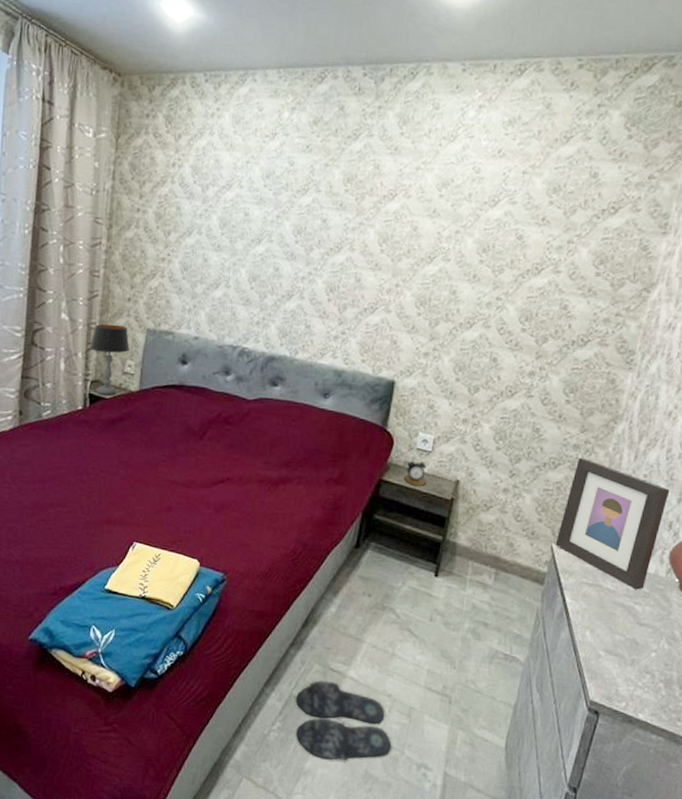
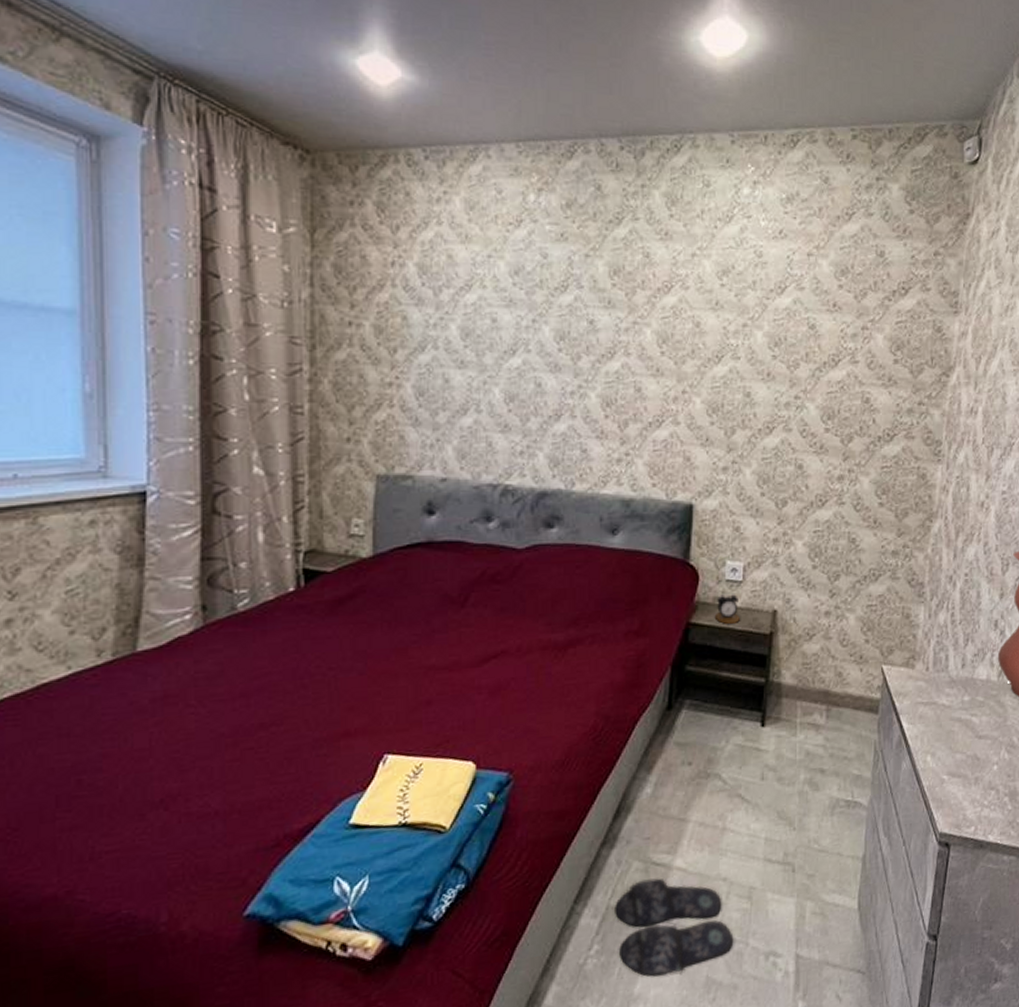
table lamp: present [89,324,130,395] -> none [298,474,355,568]
picture frame: present [555,457,670,590] -> none [885,564,991,700]

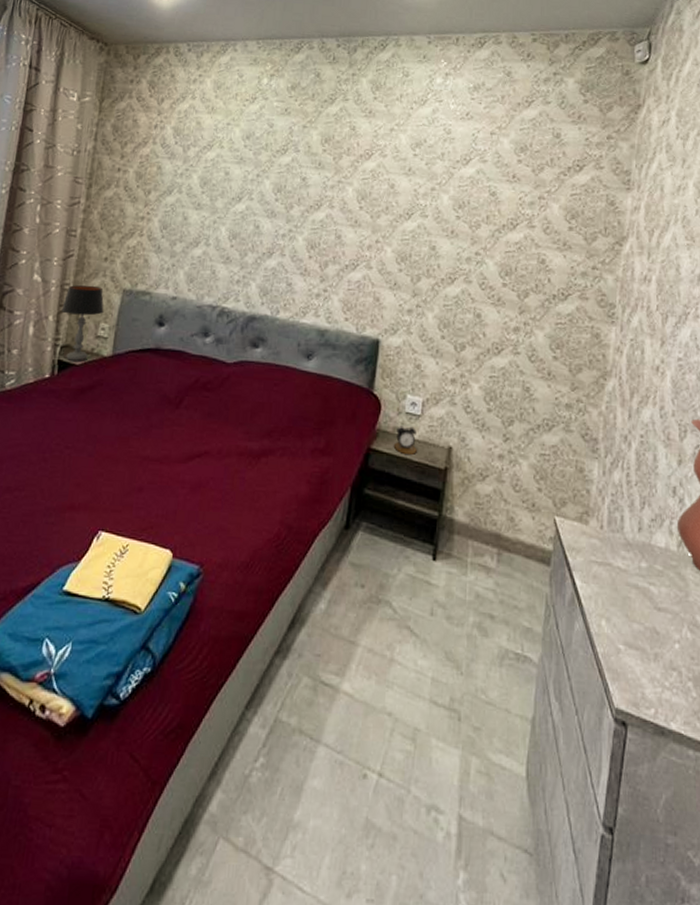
table lamp: none [298,474,355,568] -> present [61,285,104,361]
slippers: present [613,878,734,977] -> none [281,698,396,807]

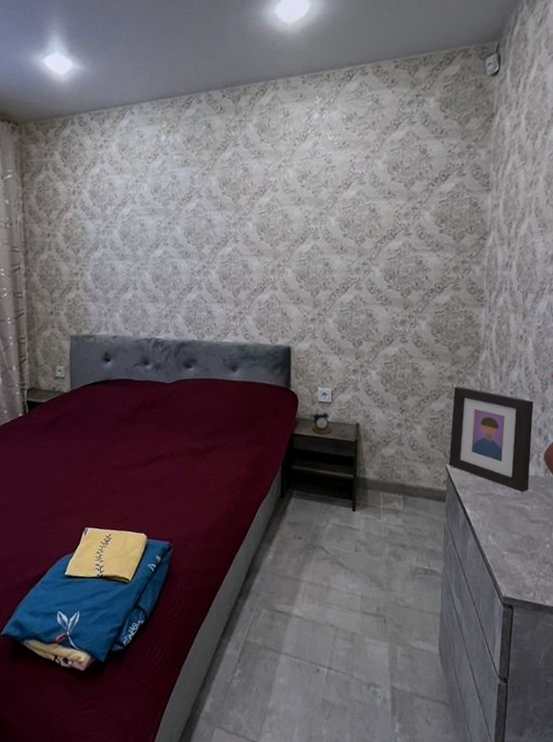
table lamp: present [61,285,104,361] -> none [22,336,58,400]
picture frame: none [558,418,669,568] -> present [448,386,534,492]

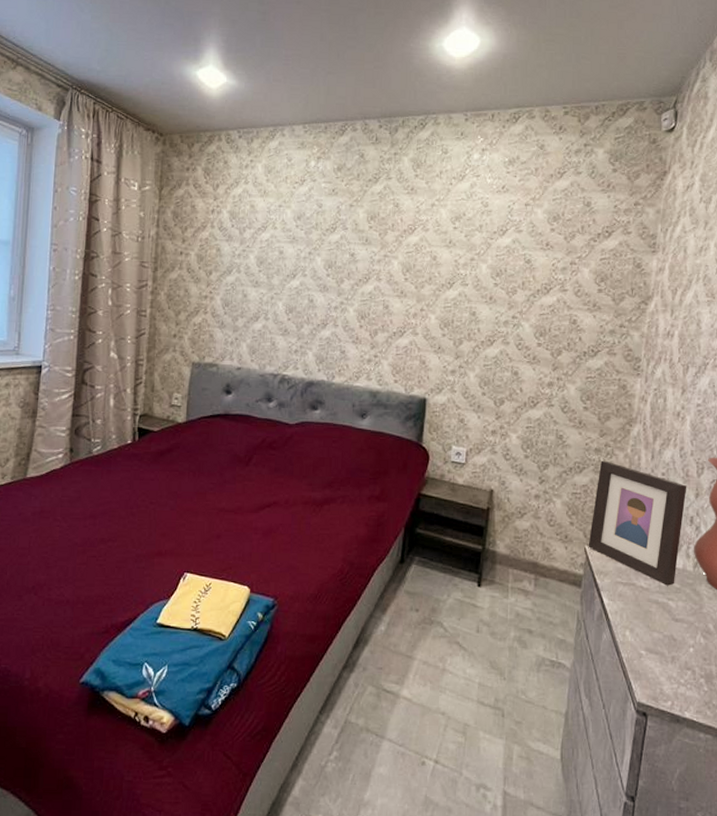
alarm clock: present [312,411,331,435] -> none [441,472,462,499]

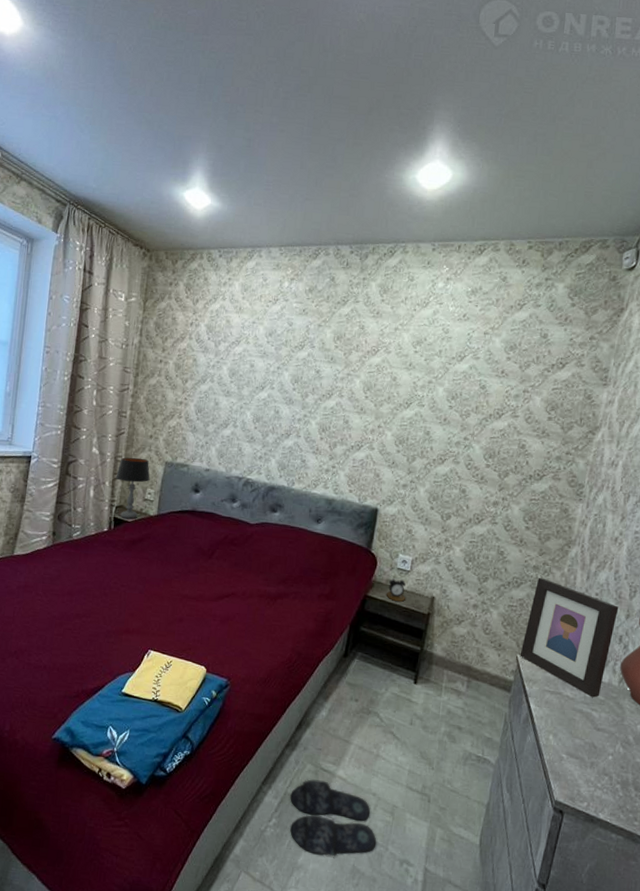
table lamp: none [138,360,176,428] -> present [116,457,150,519]
slippers: none [350,703,449,788] -> present [289,779,377,856]
alarm clock: none [441,472,462,499] -> present [386,577,406,602]

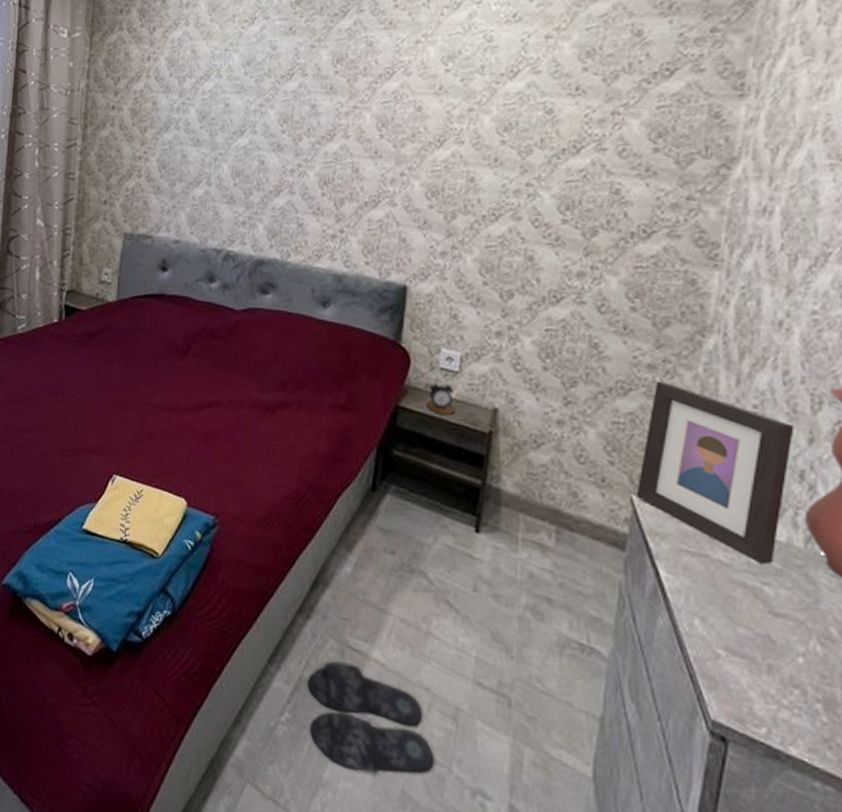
table lamp: present [116,457,150,519] -> none [65,229,106,307]

